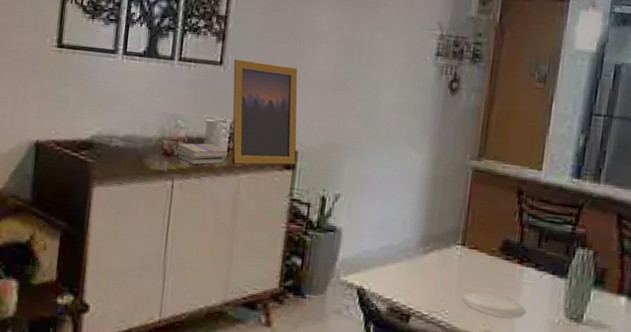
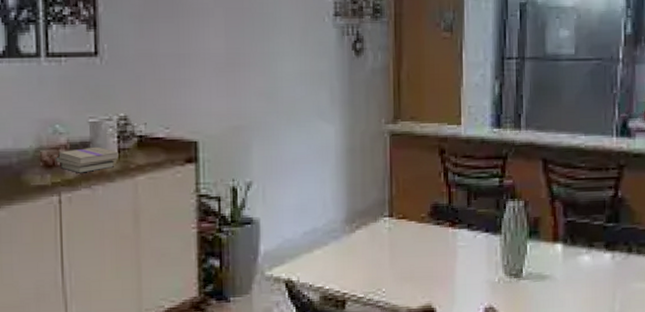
picture frame: present [231,59,298,165] -> none [110,47,198,166]
plate: present [461,291,527,319] -> none [397,263,465,287]

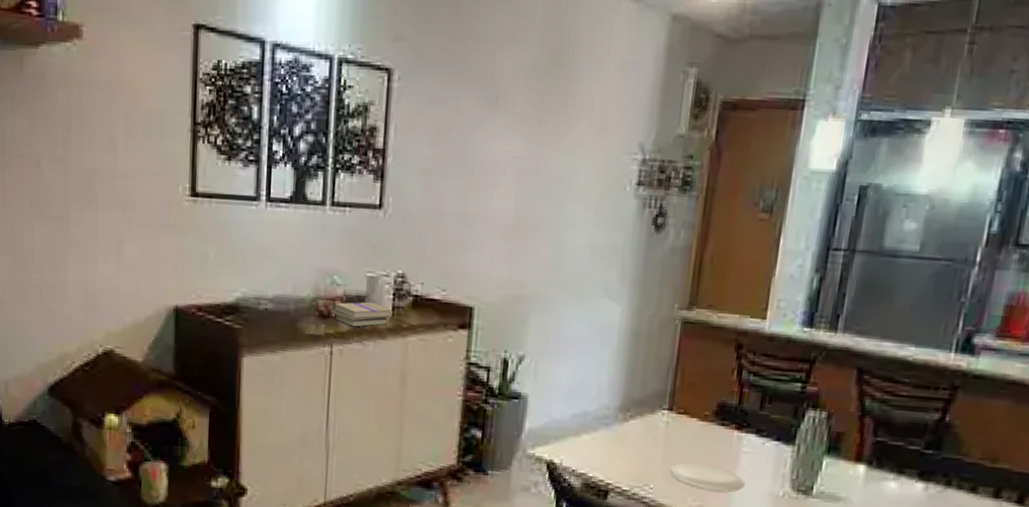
plate: none [397,263,465,287] -> present [668,463,745,493]

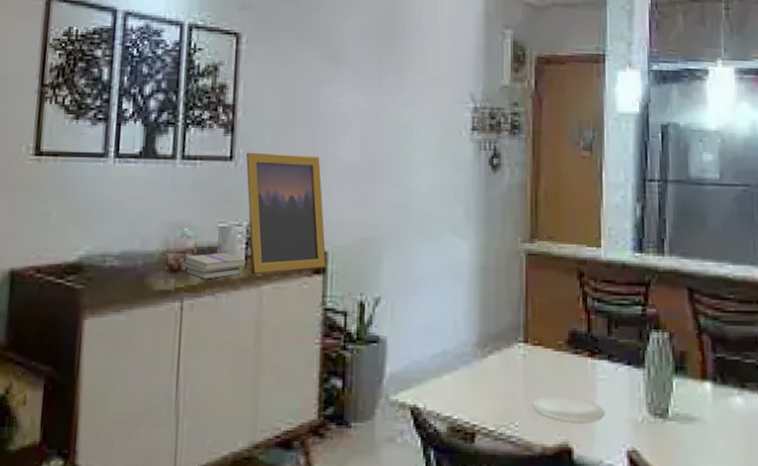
picture frame: none [395,200,473,325] -> present [246,152,327,274]

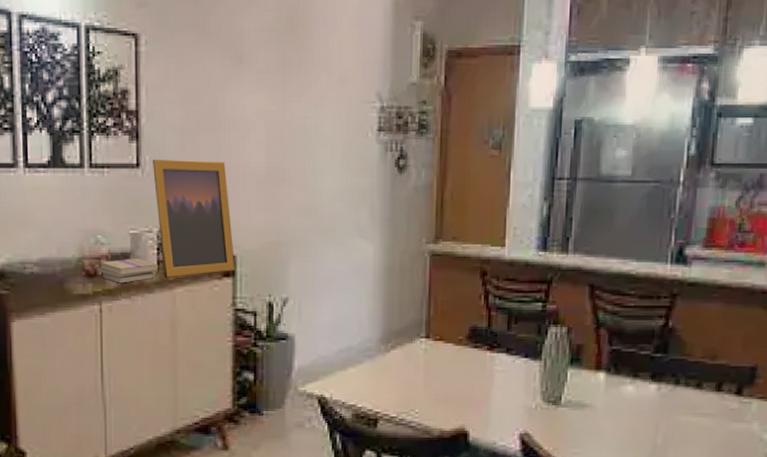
plate: present [531,395,605,423] -> none [431,386,501,410]

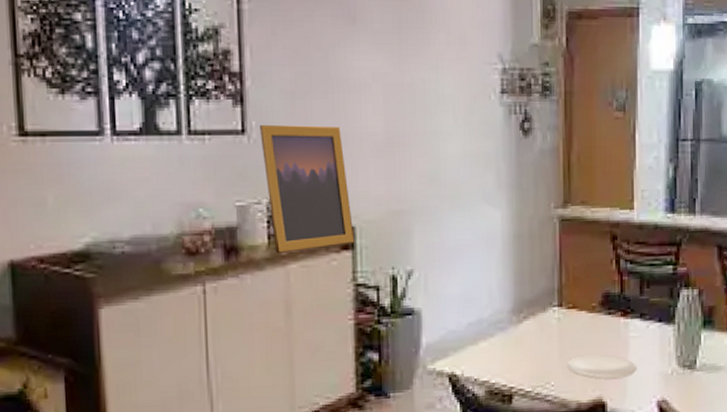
books: present [96,258,158,284] -> none [198,232,269,261]
plate: none [431,386,501,410] -> present [566,354,637,379]

